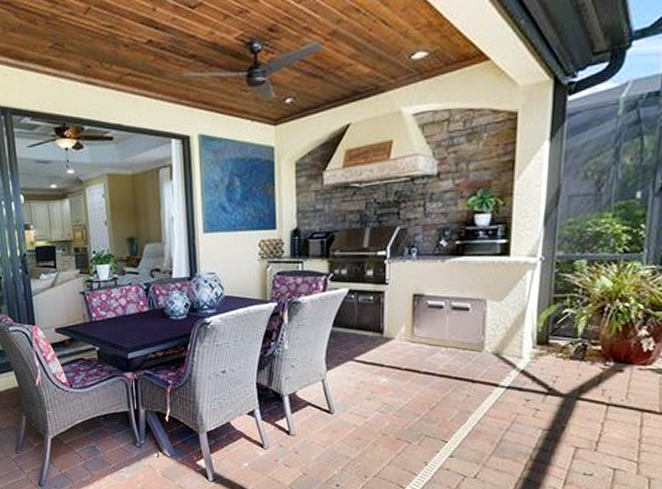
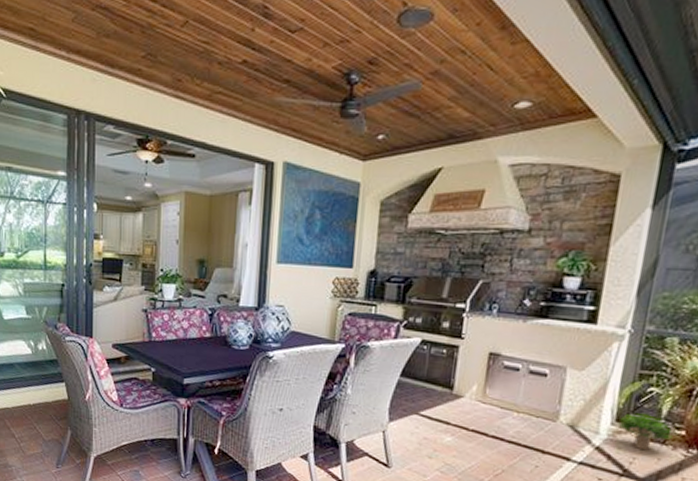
potted plant: none [539,333,590,369] -> present [618,412,672,451]

